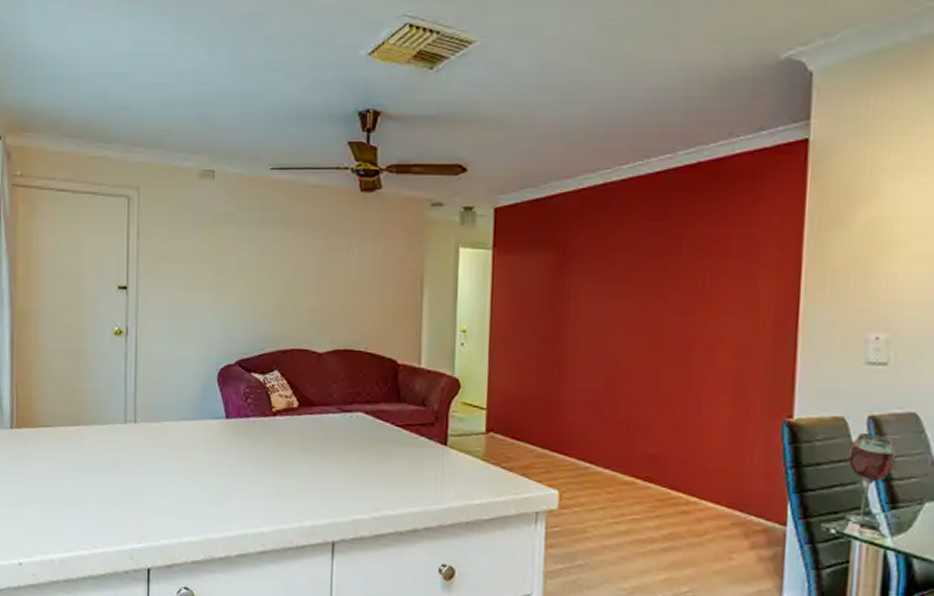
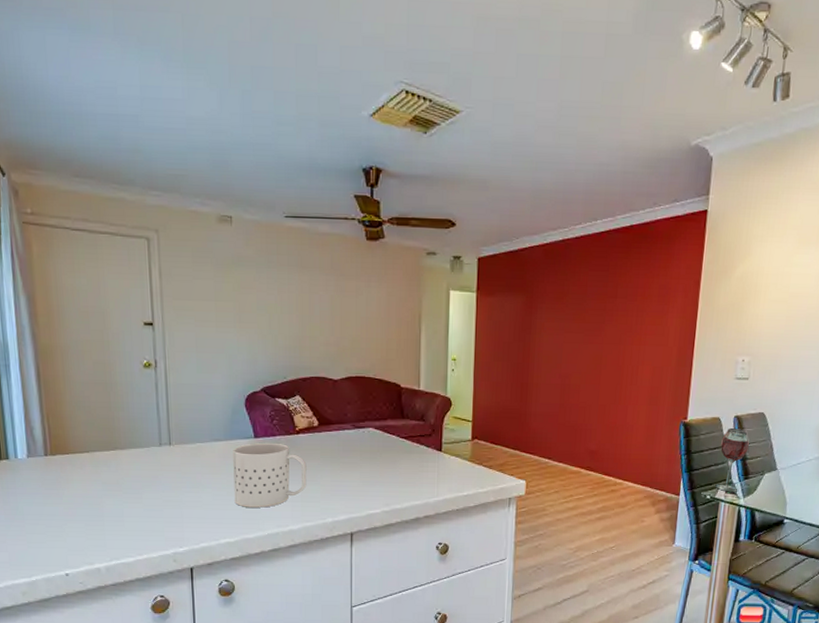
mug: none [200,424,283,503] -> present [233,442,307,508]

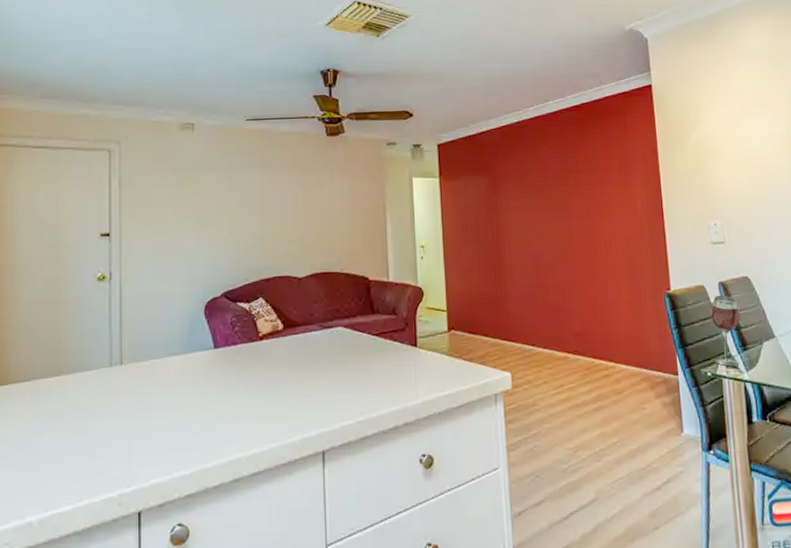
mug: present [233,442,307,508] -> none [190,352,272,431]

